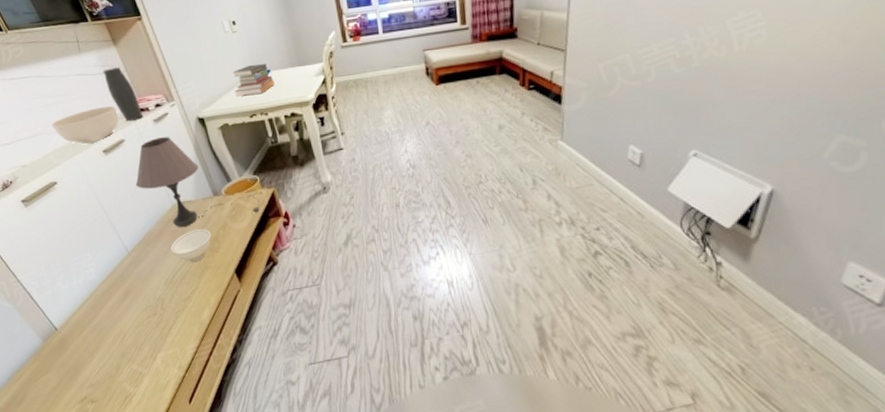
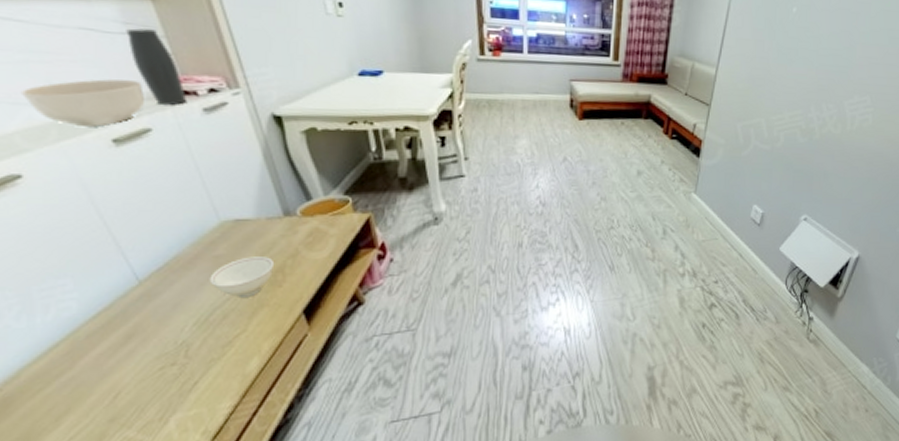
table lamp: present [135,137,263,227] -> none [163,133,354,252]
books: present [233,64,275,97] -> none [330,61,387,98]

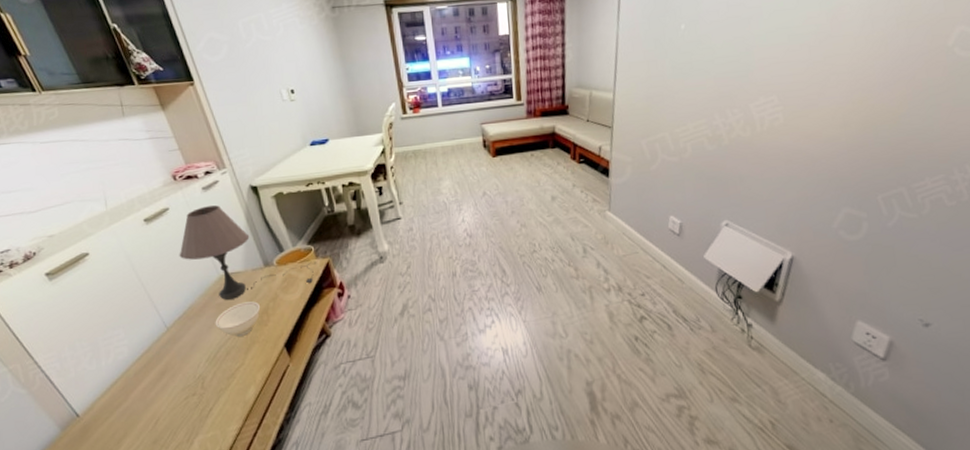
bowl: present [20,79,144,128] -> none [85,172,163,213]
vase: present [126,28,188,106] -> none [148,133,191,190]
table lamp: none [163,133,354,252] -> present [179,205,317,300]

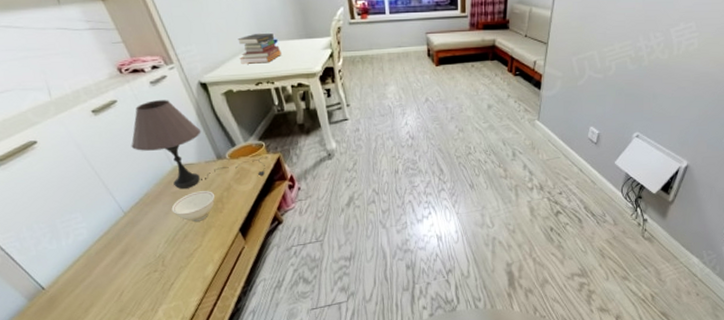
books: none [289,133,333,165] -> present [237,34,281,64]

